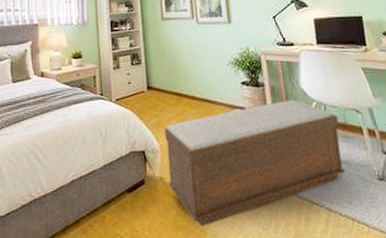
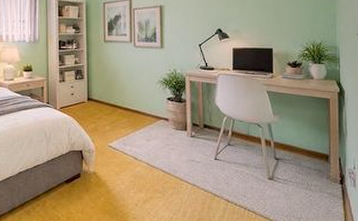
bench: present [164,99,345,226] -> none [100,114,243,211]

